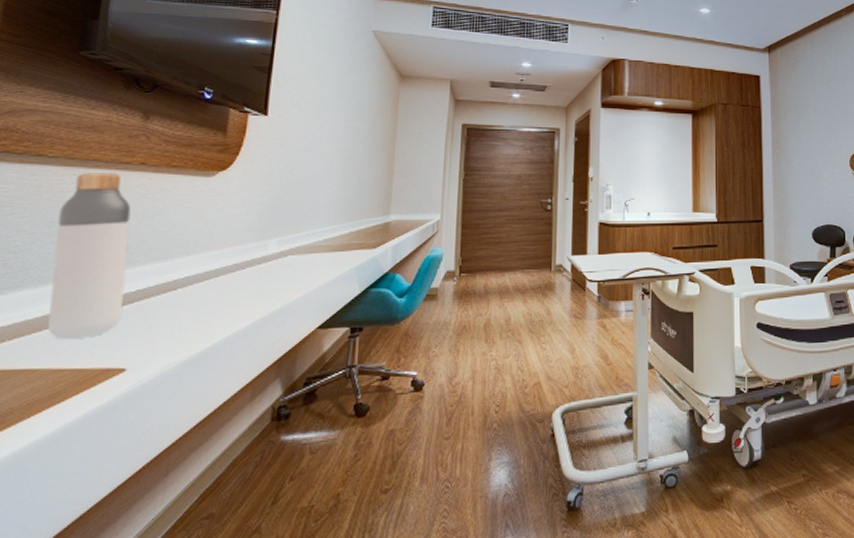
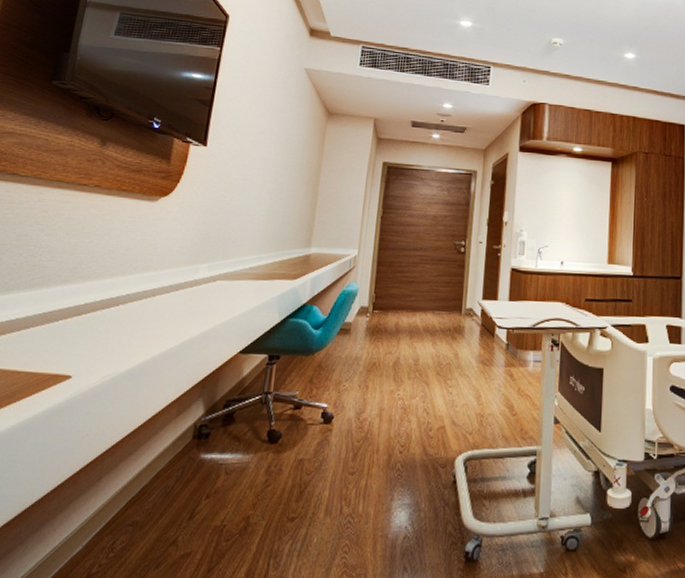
bottle: present [47,173,132,340] -> none [10,192,86,345]

